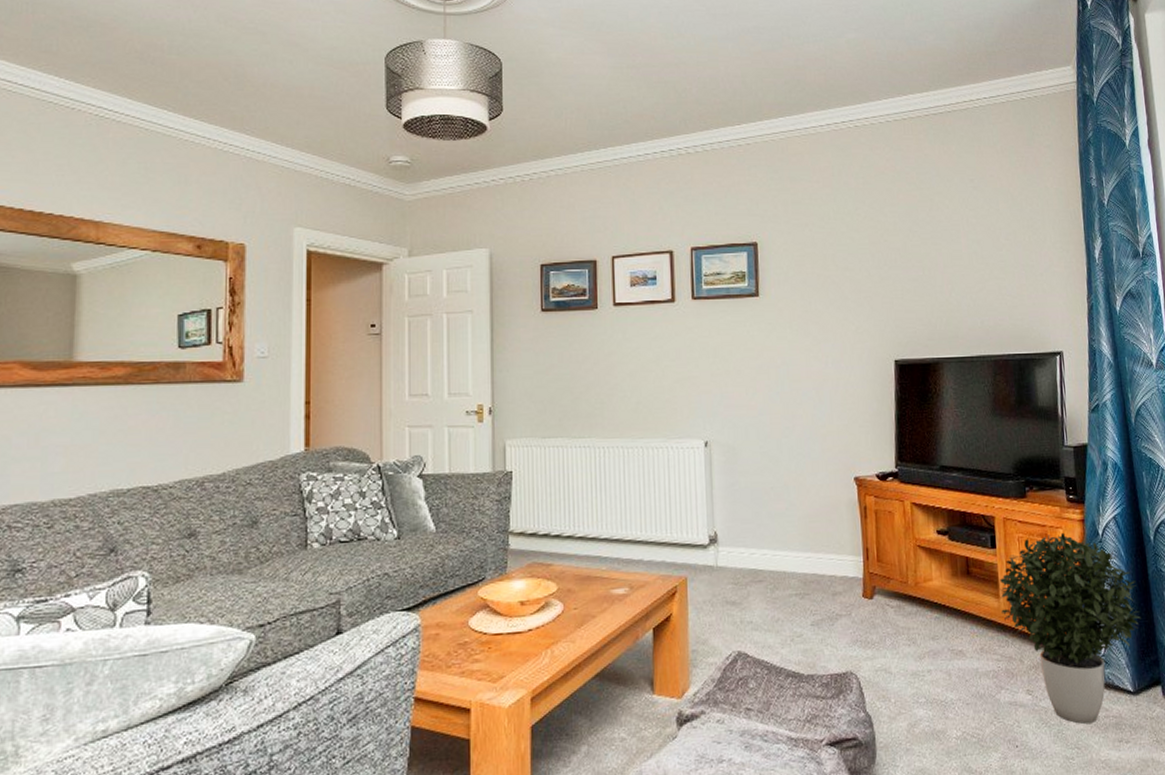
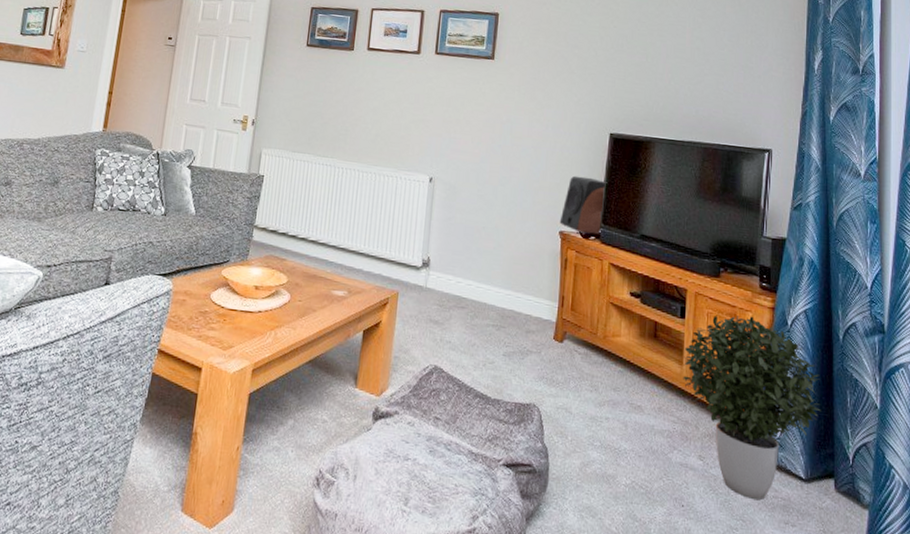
speaker: none [853,412,899,475] -> present [559,175,607,236]

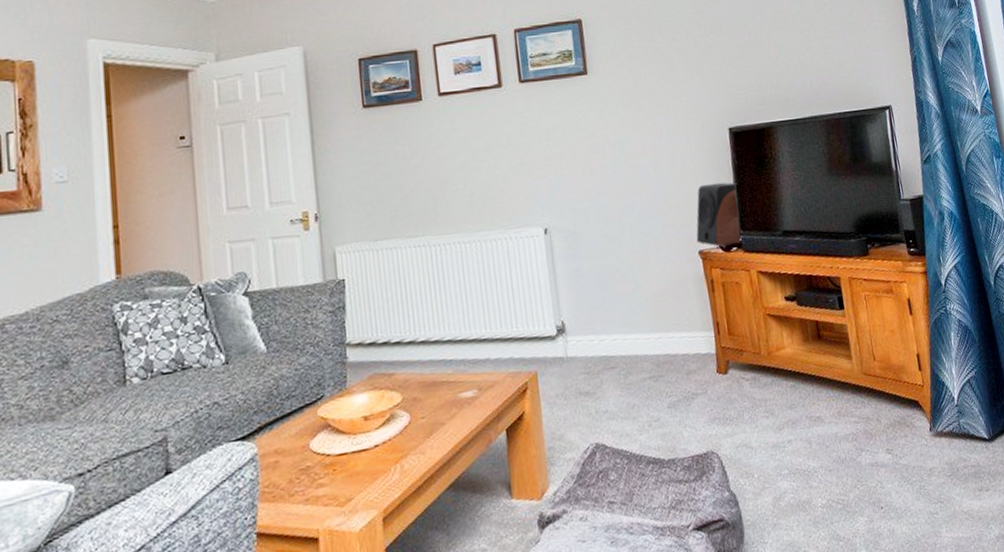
potted plant: present [683,315,821,500] -> none [851,286,989,477]

